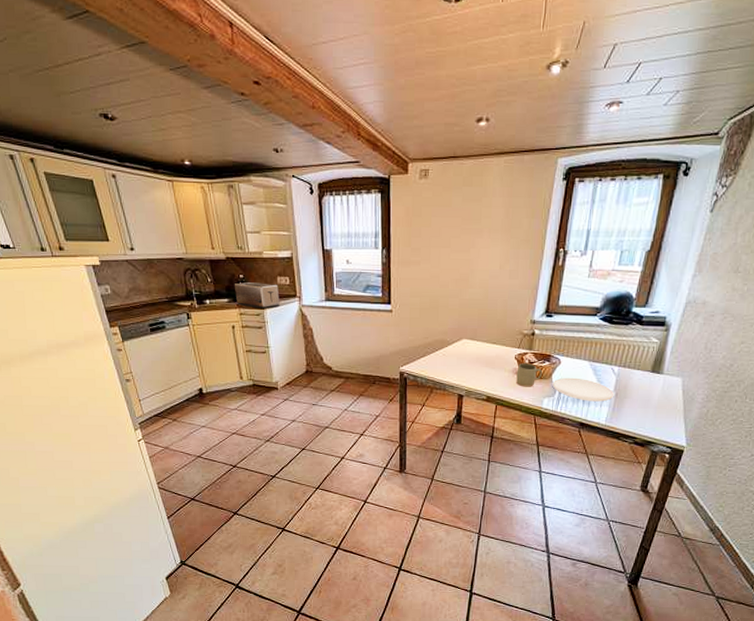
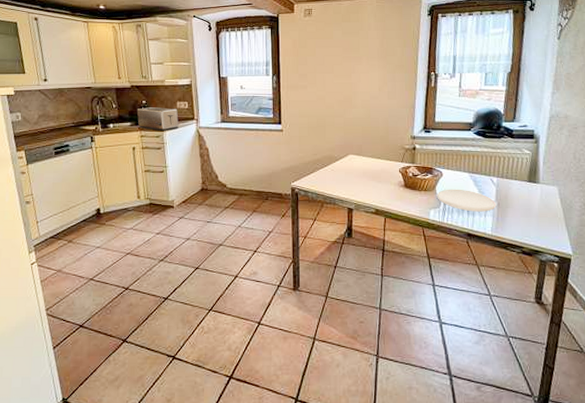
mug: present [516,363,543,387] -> none [402,176,427,199]

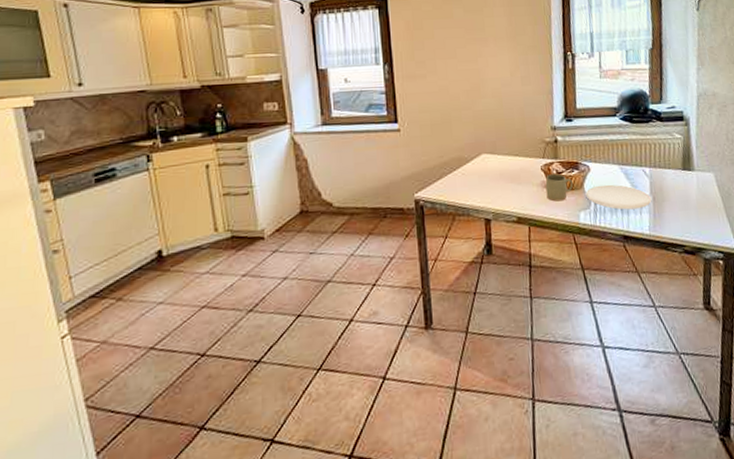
toaster: present [136,106,179,131] -> none [209,110,267,141]
mug: none [402,176,427,199] -> present [545,174,574,202]

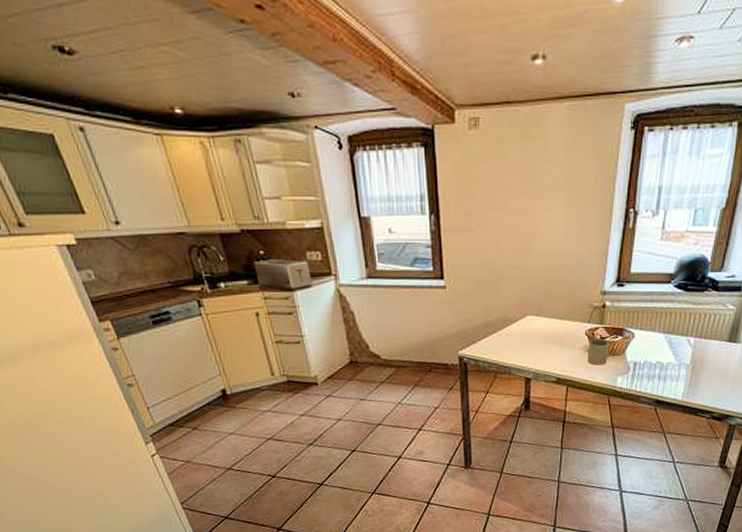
toaster: none [209,110,267,141] -> present [253,258,312,291]
plate: present [585,184,652,210] -> none [626,352,691,377]

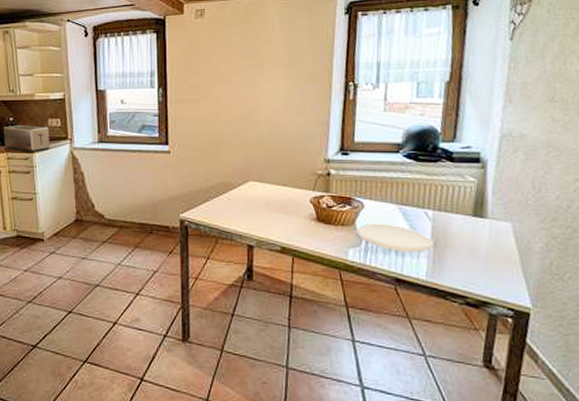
mug: present [587,339,616,366] -> none [313,208,345,236]
plate: none [626,352,691,377] -> present [356,223,433,252]

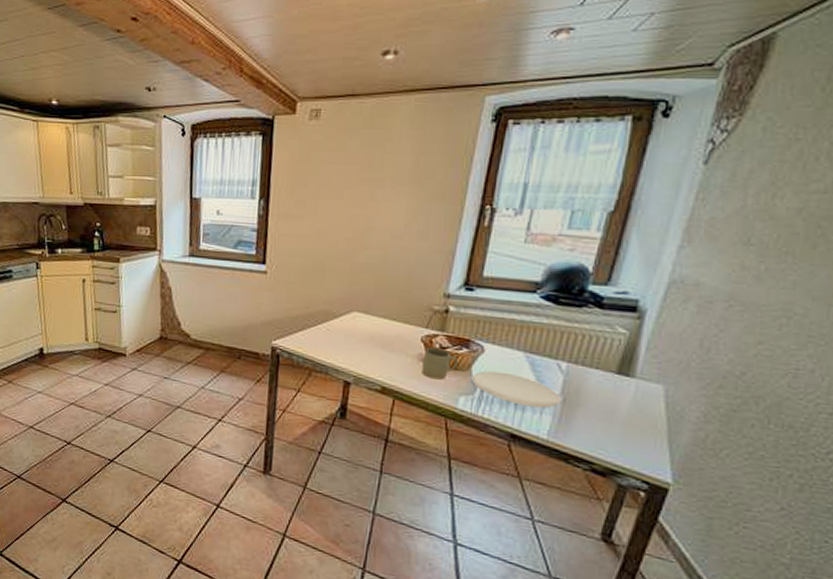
toaster: present [3,124,50,152] -> none [89,230,138,262]
mug: none [313,208,345,236] -> present [421,347,459,380]

